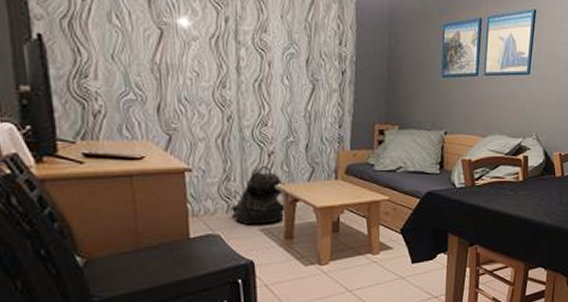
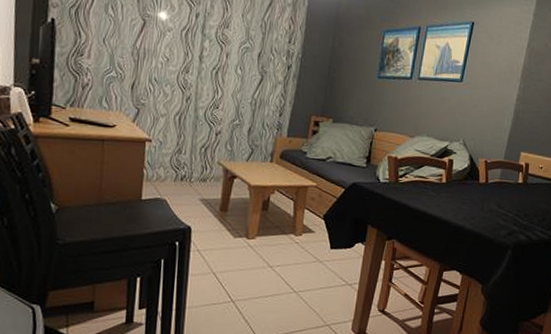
backpack: present [230,167,287,225] -> none [177,144,226,196]

